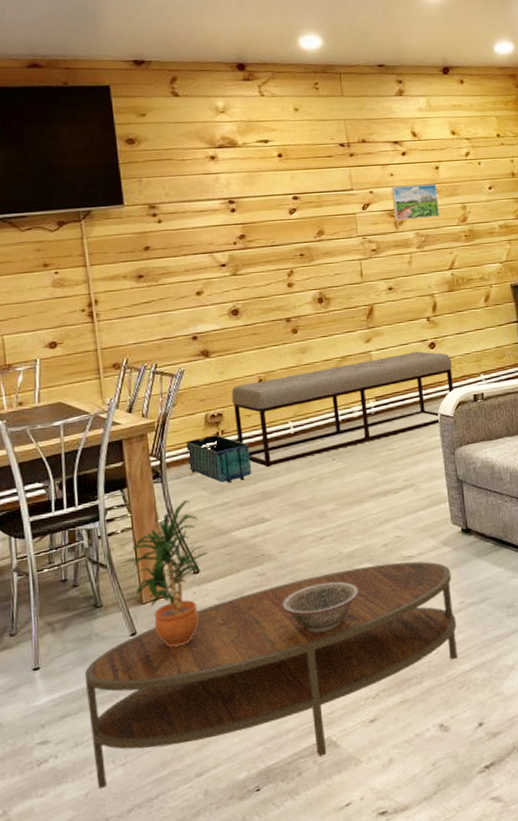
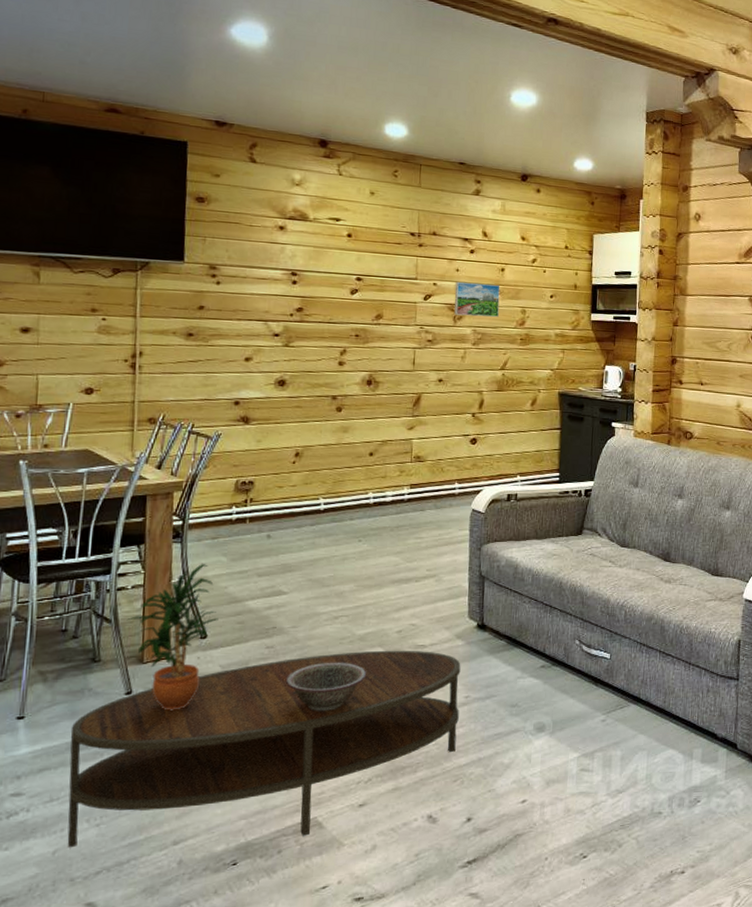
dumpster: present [186,434,252,483] -> none [211,502,276,552]
bench: present [231,351,454,468] -> none [265,445,491,541]

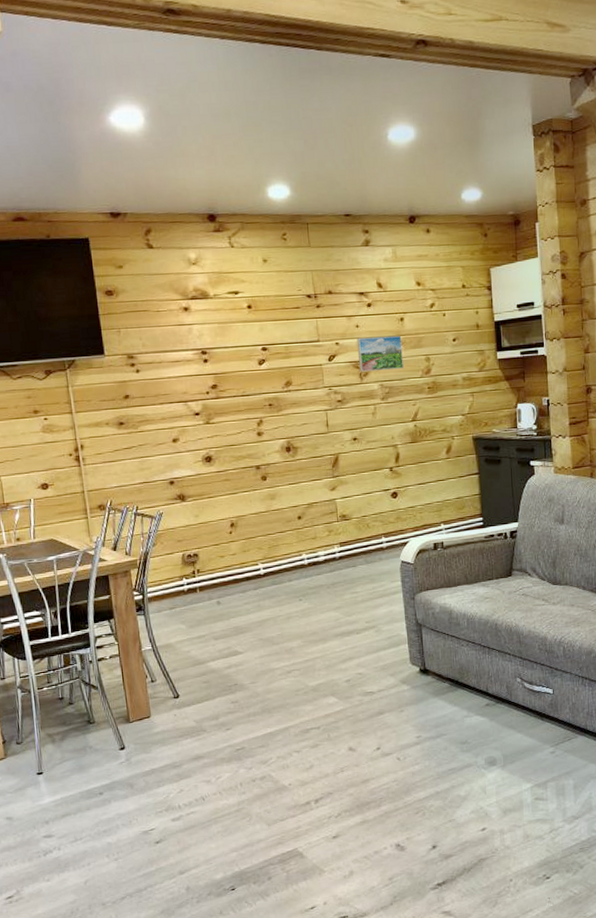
coffee table: present [67,650,461,848] -> none [81,697,414,879]
potted plant: present [126,563,219,711] -> none [110,631,187,762]
decorative bowl: present [285,662,367,711] -> none [252,711,324,756]

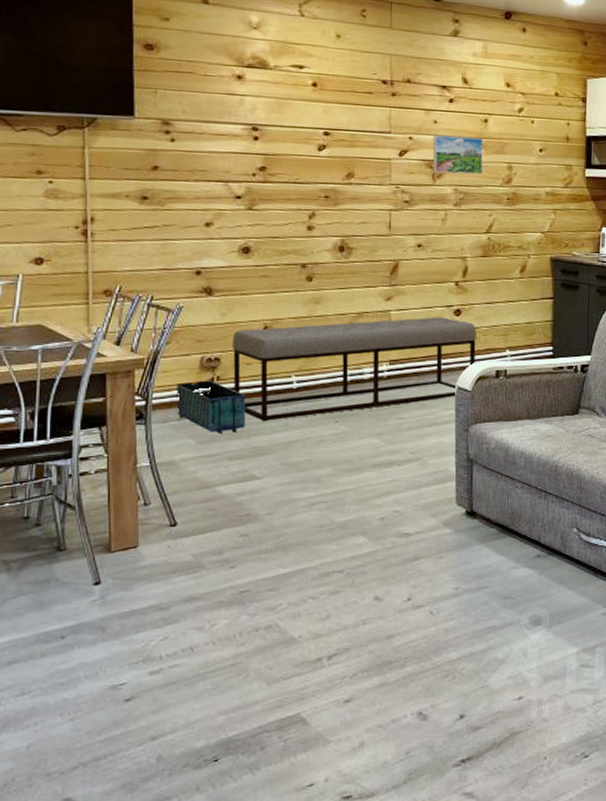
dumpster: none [165,573,226,618] -> present [176,380,246,434]
bench: none [206,500,414,605] -> present [232,317,477,422]

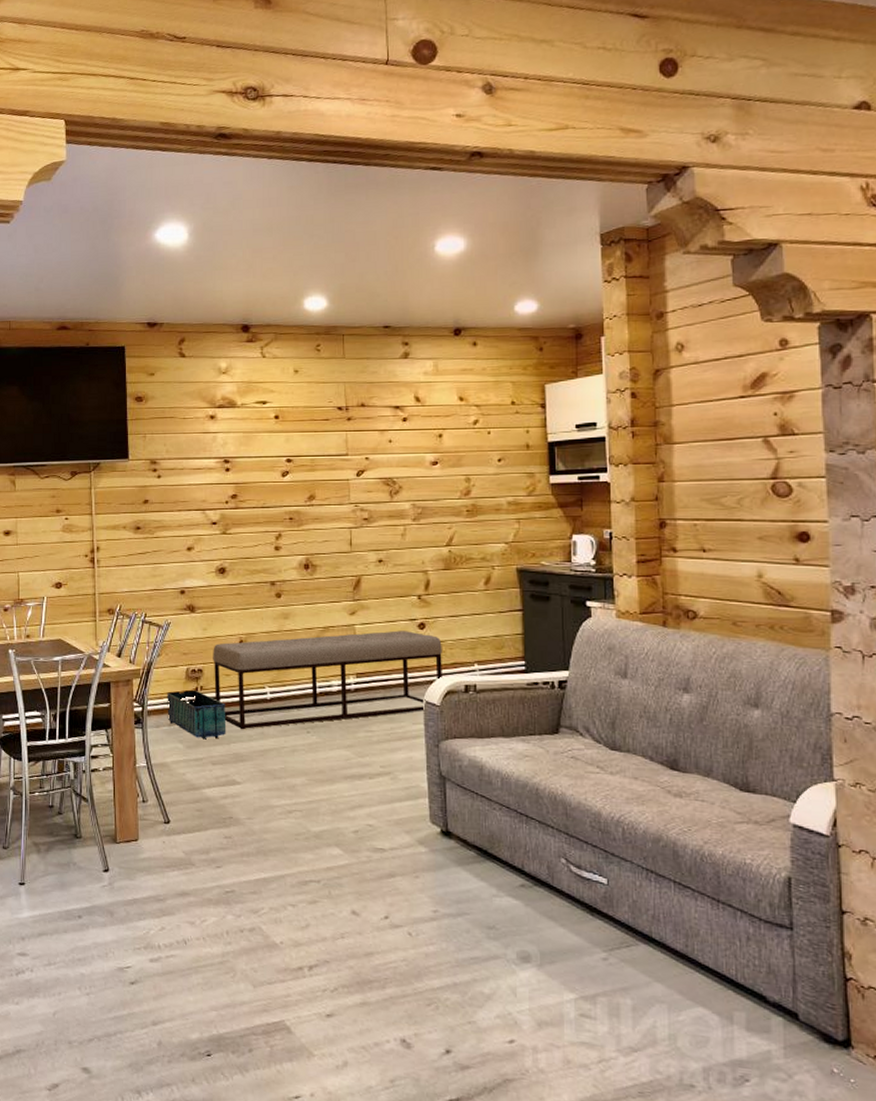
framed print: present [432,134,484,175] -> none [389,452,439,490]

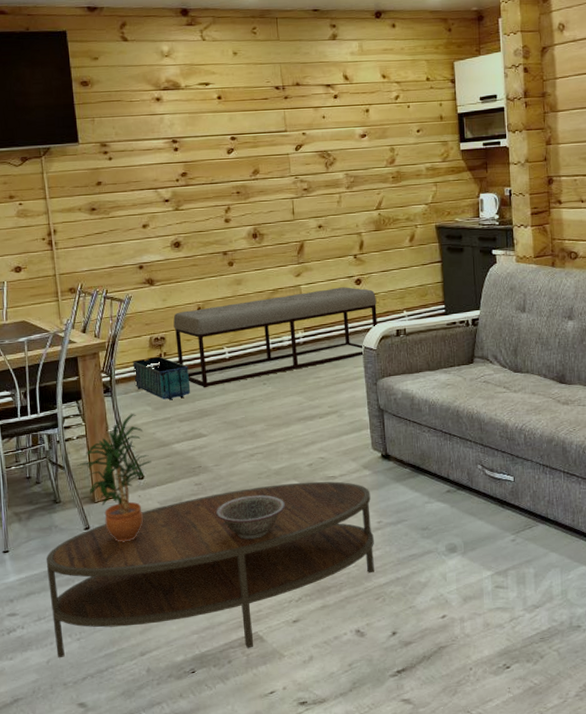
coffee table: none [61,849,428,1039] -> present [46,481,374,659]
potted plant: none [100,749,179,892] -> present [76,413,152,542]
decorative bowl: none [244,858,325,910] -> present [215,495,286,539]

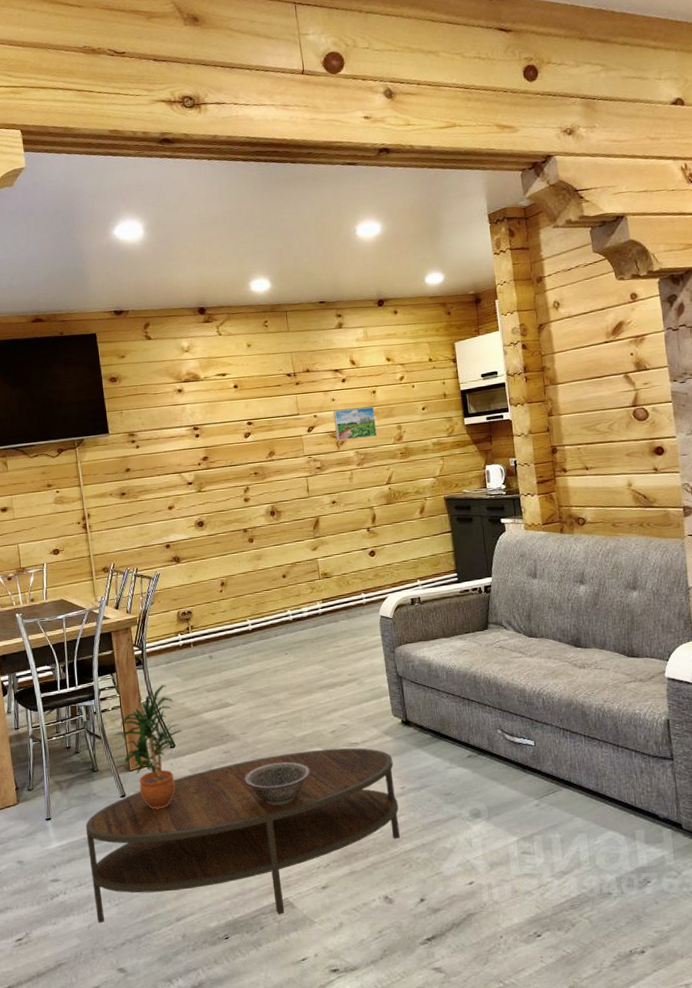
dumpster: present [133,356,191,400] -> none [162,629,217,672]
bench: present [173,287,377,388] -> none [199,559,392,659]
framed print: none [323,126,368,162] -> present [333,406,377,441]

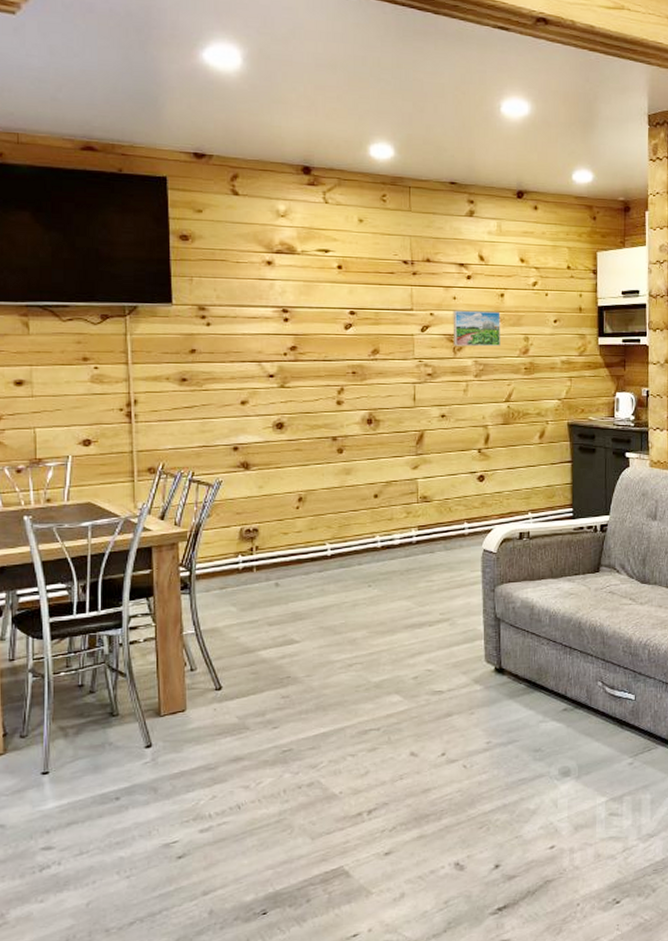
coffee table: present [85,748,400,924] -> none [94,696,481,900]
potted plant: present [112,684,182,809] -> none [141,613,232,763]
decorative bowl: present [243,762,311,806] -> none [303,710,385,760]

